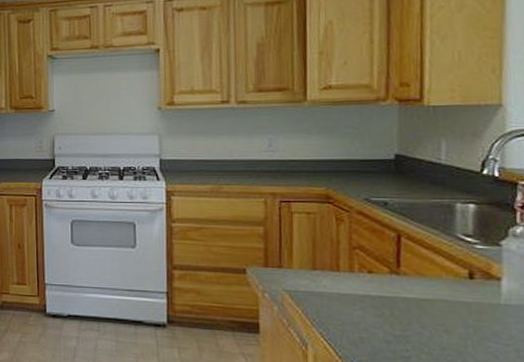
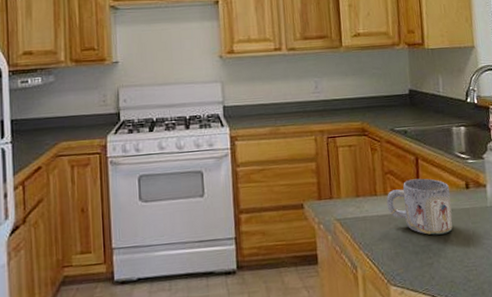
mug: none [352,258,445,327] -> present [386,178,453,235]

